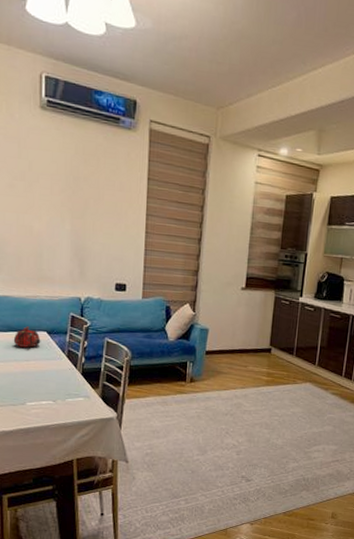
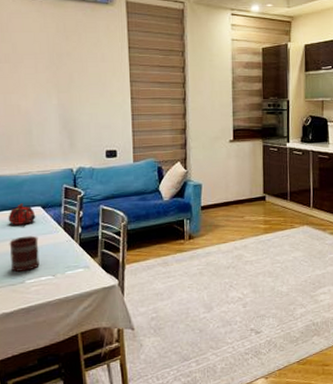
mug: none [12,359,42,393] -> present [9,235,40,272]

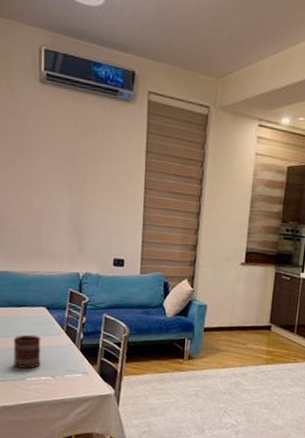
teapot: present [8,203,36,225] -> none [13,302,40,323]

